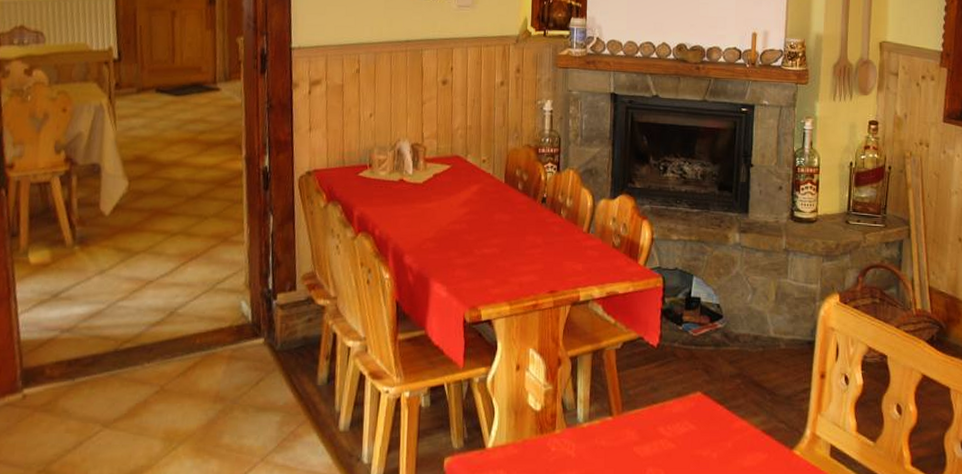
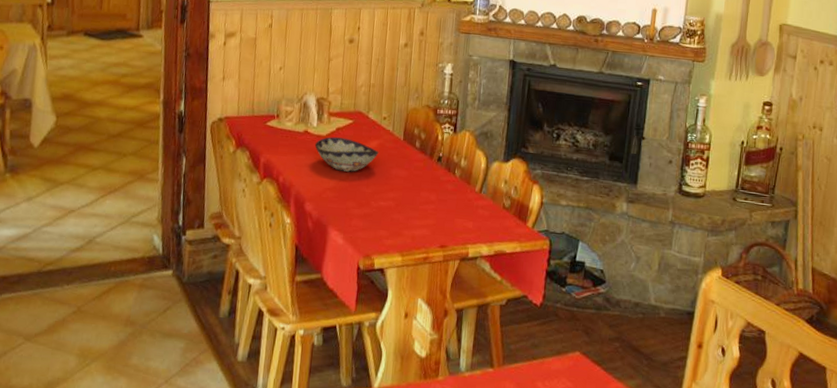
decorative bowl: none [411,184,480,220] -> present [314,137,379,172]

